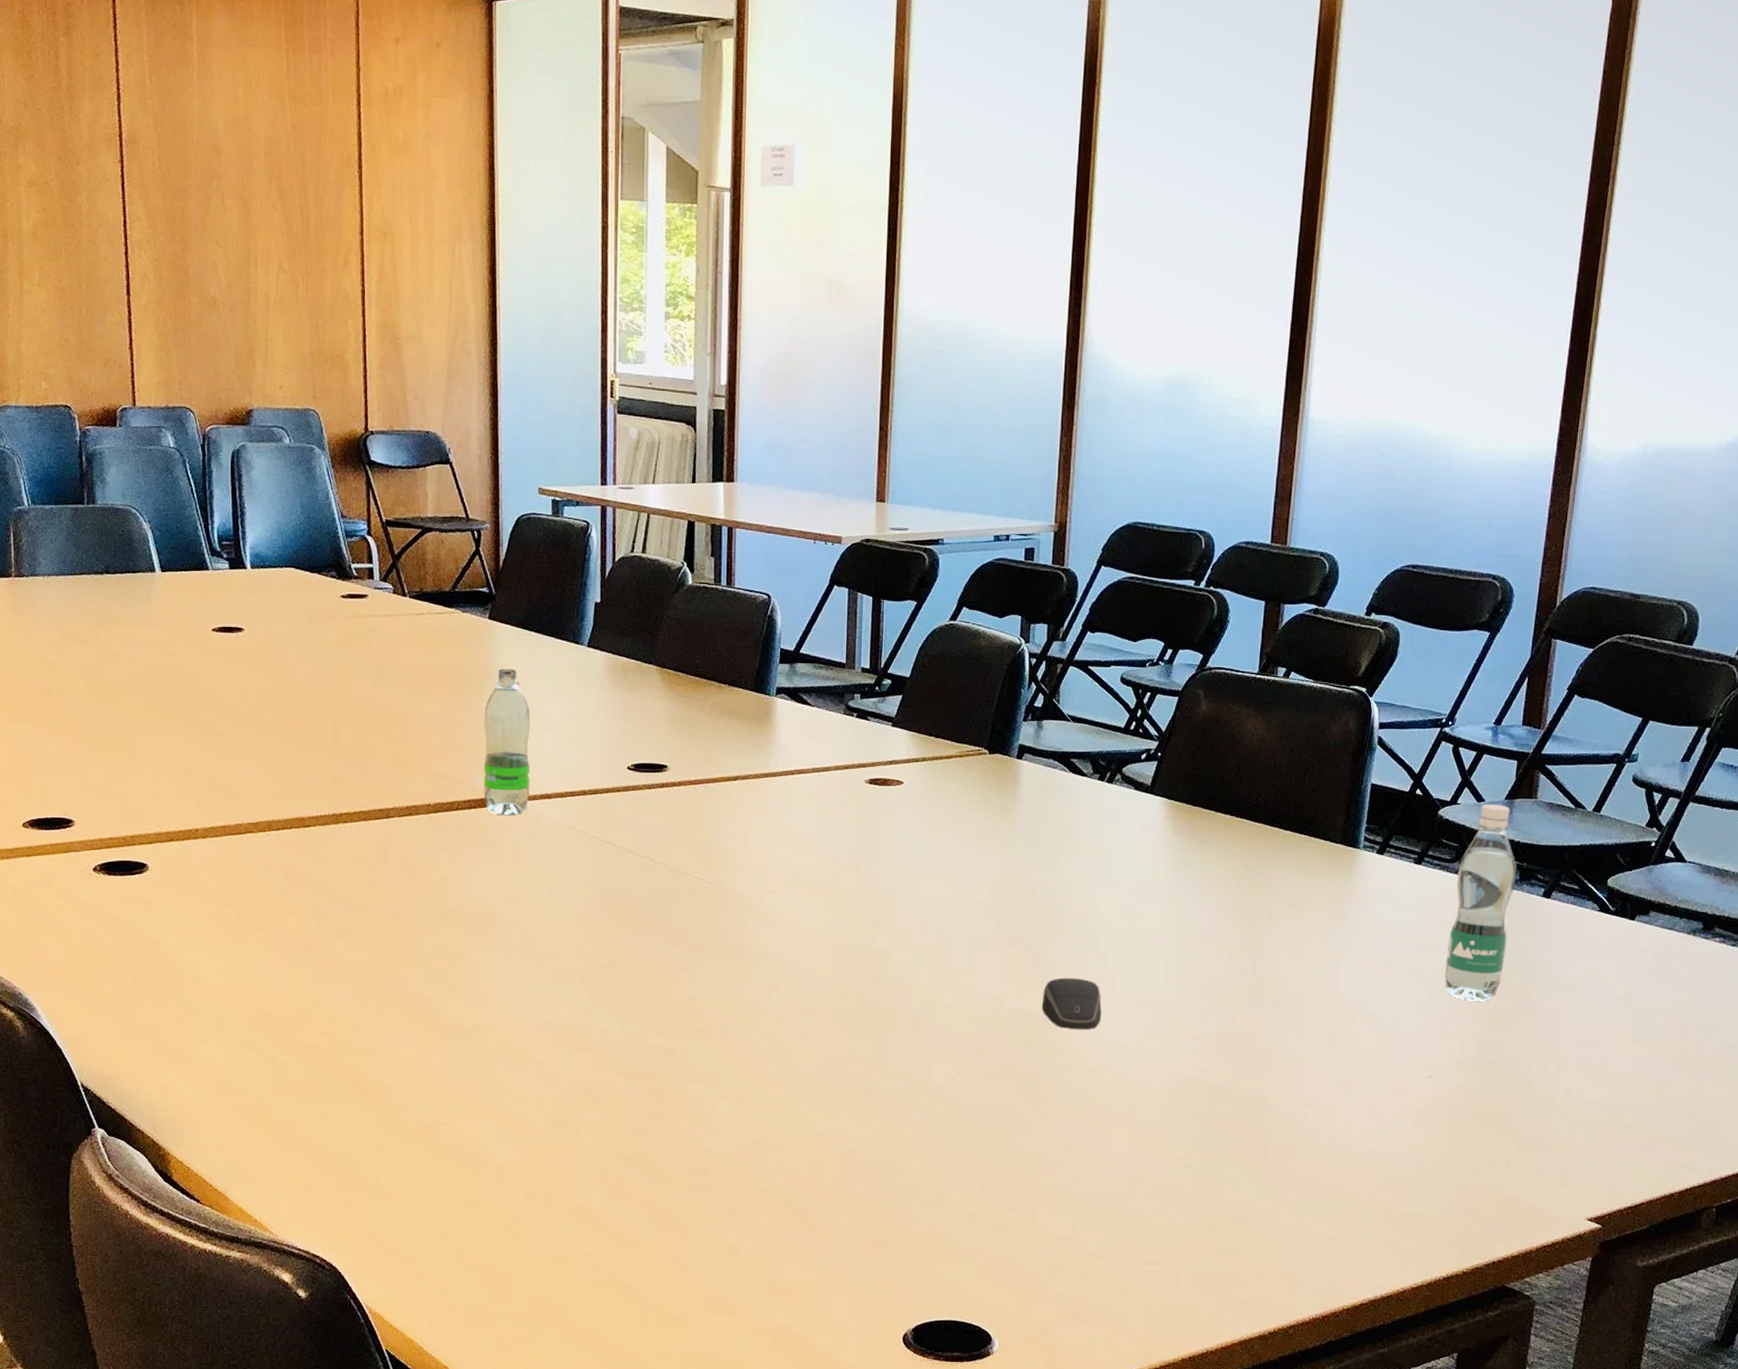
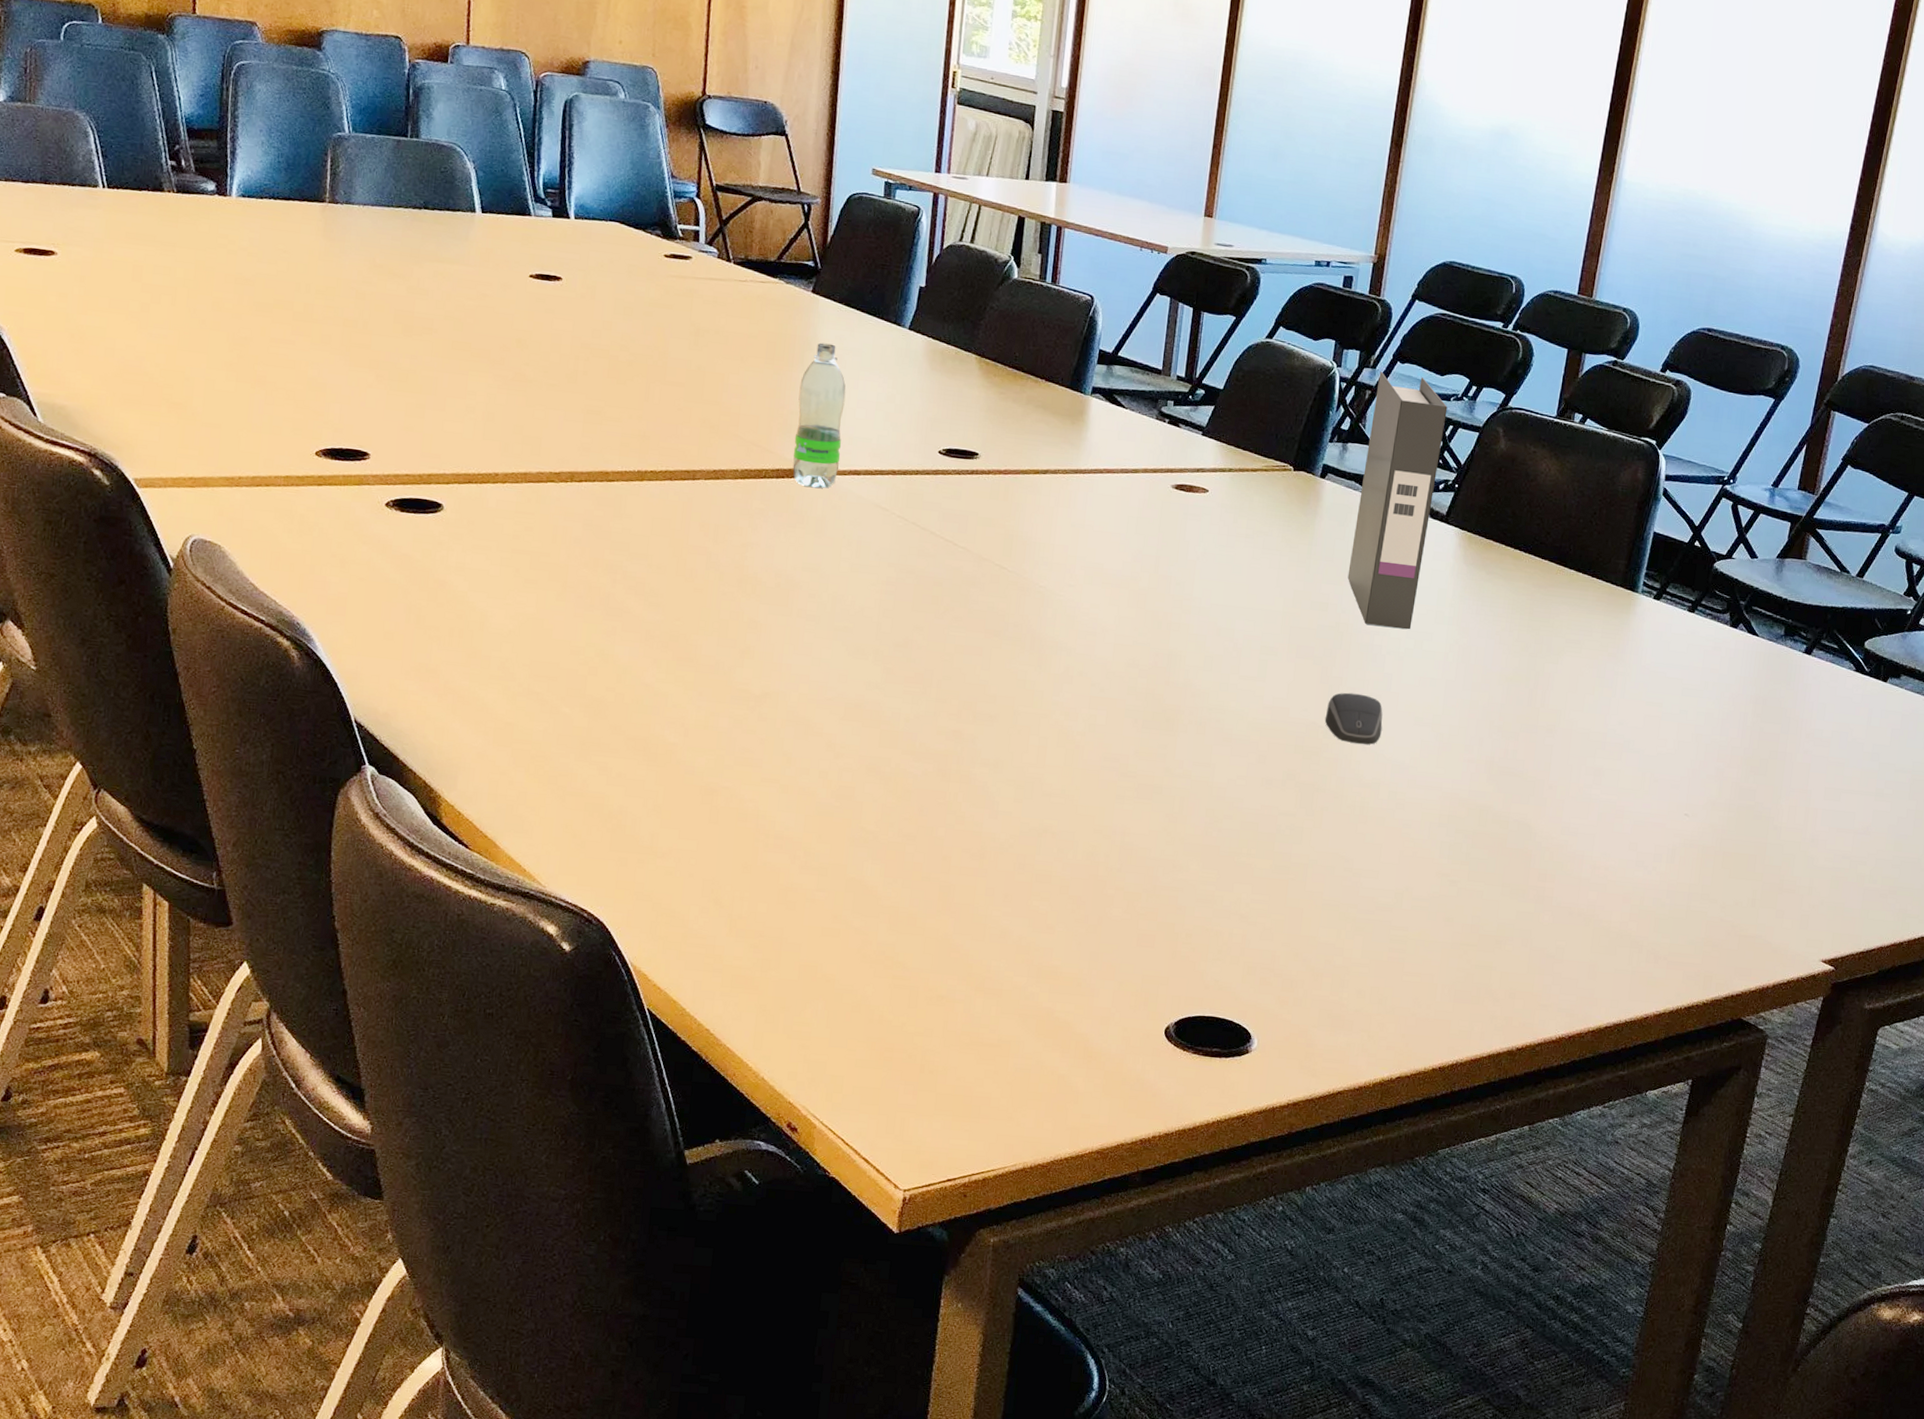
binder: none [1053,643,1144,908] -> present [1347,371,1448,630]
bottle: present [1444,804,1517,1001] -> none [1707,561,1783,747]

